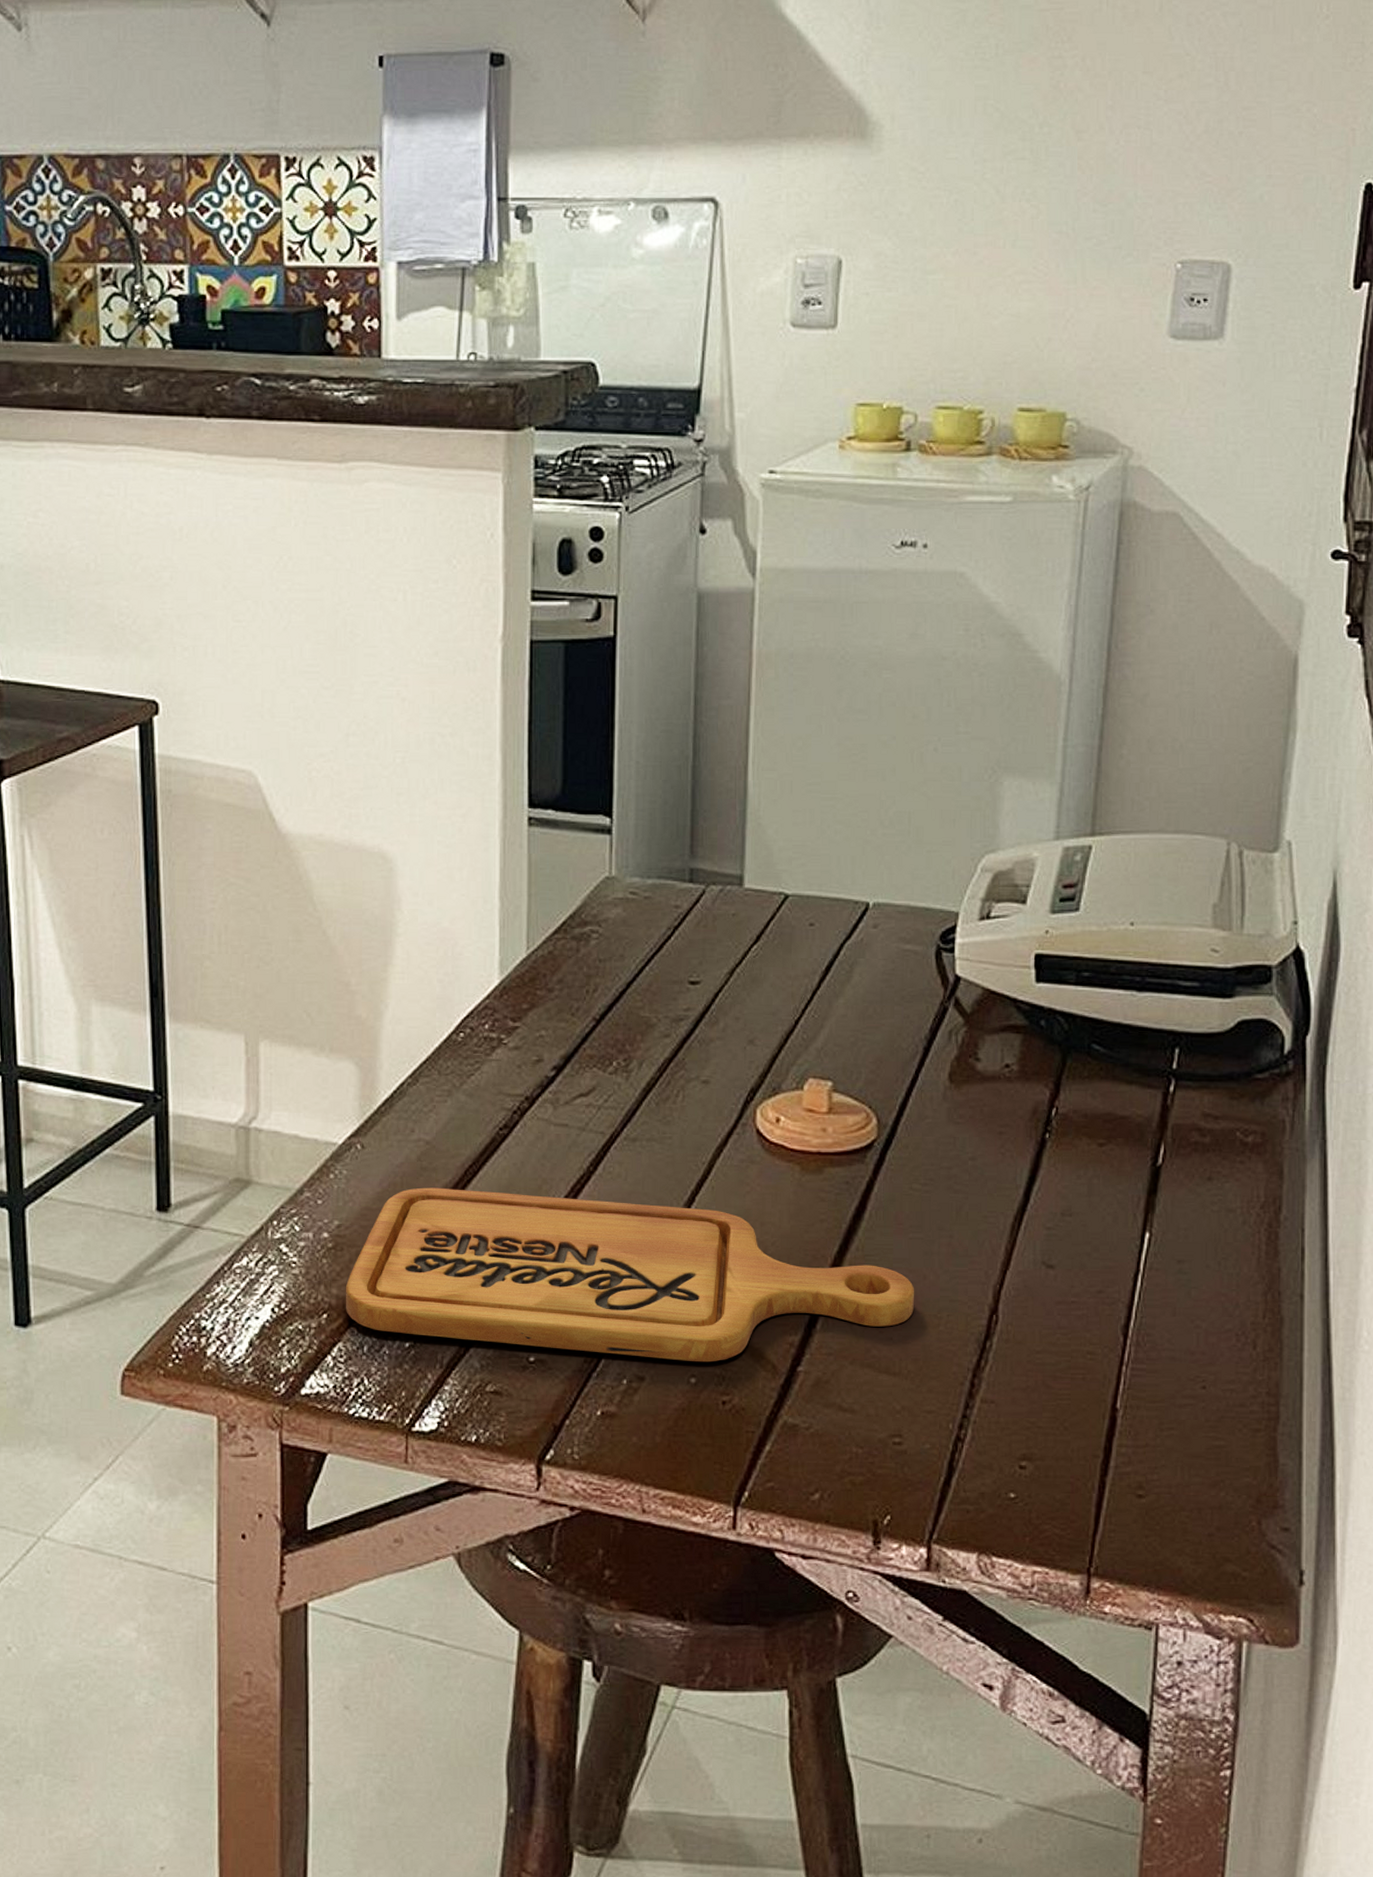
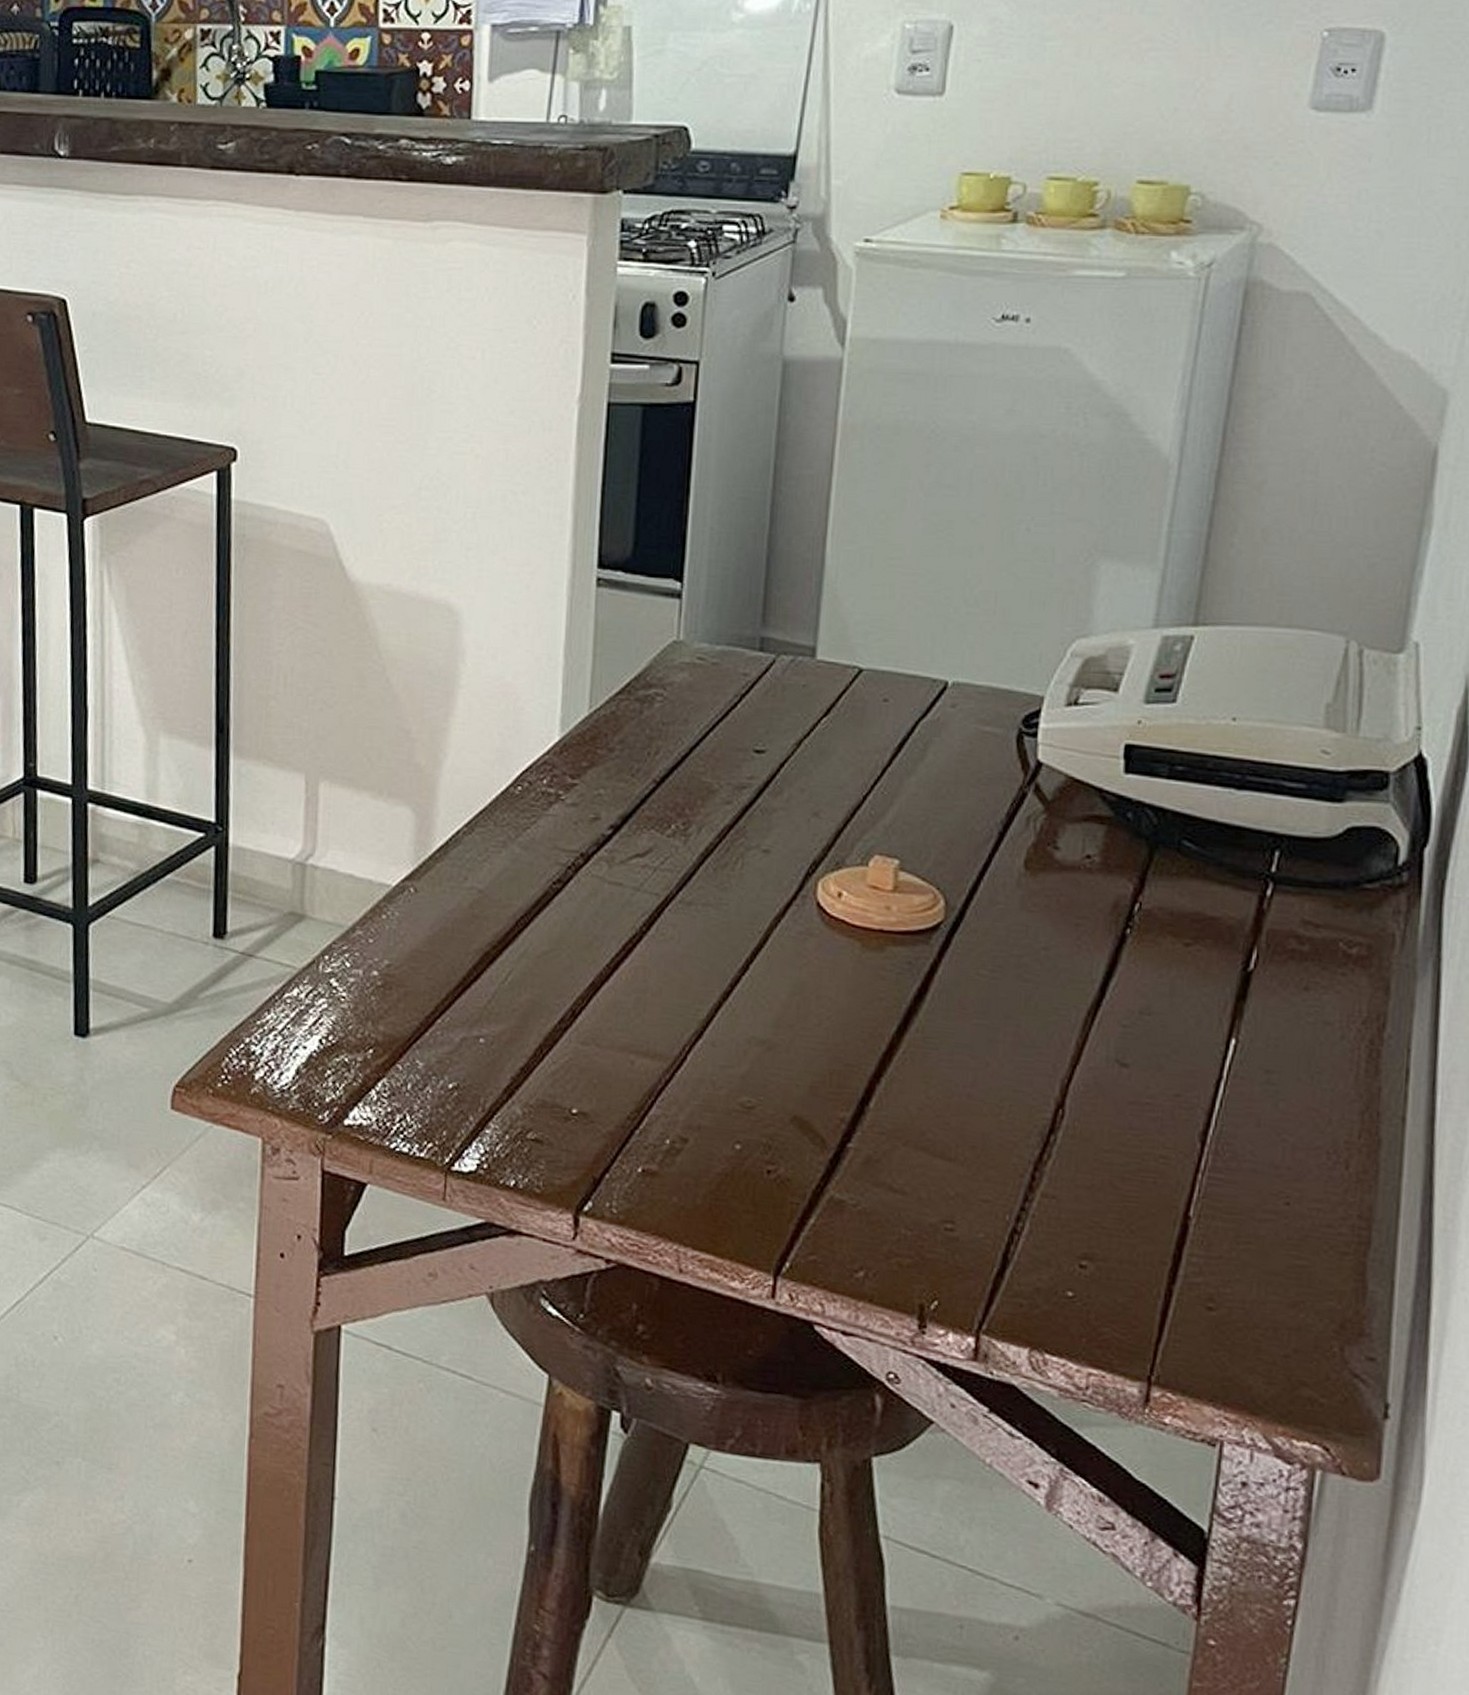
cutting board: present [345,1187,915,1363] -> none [391,934,977,1131]

